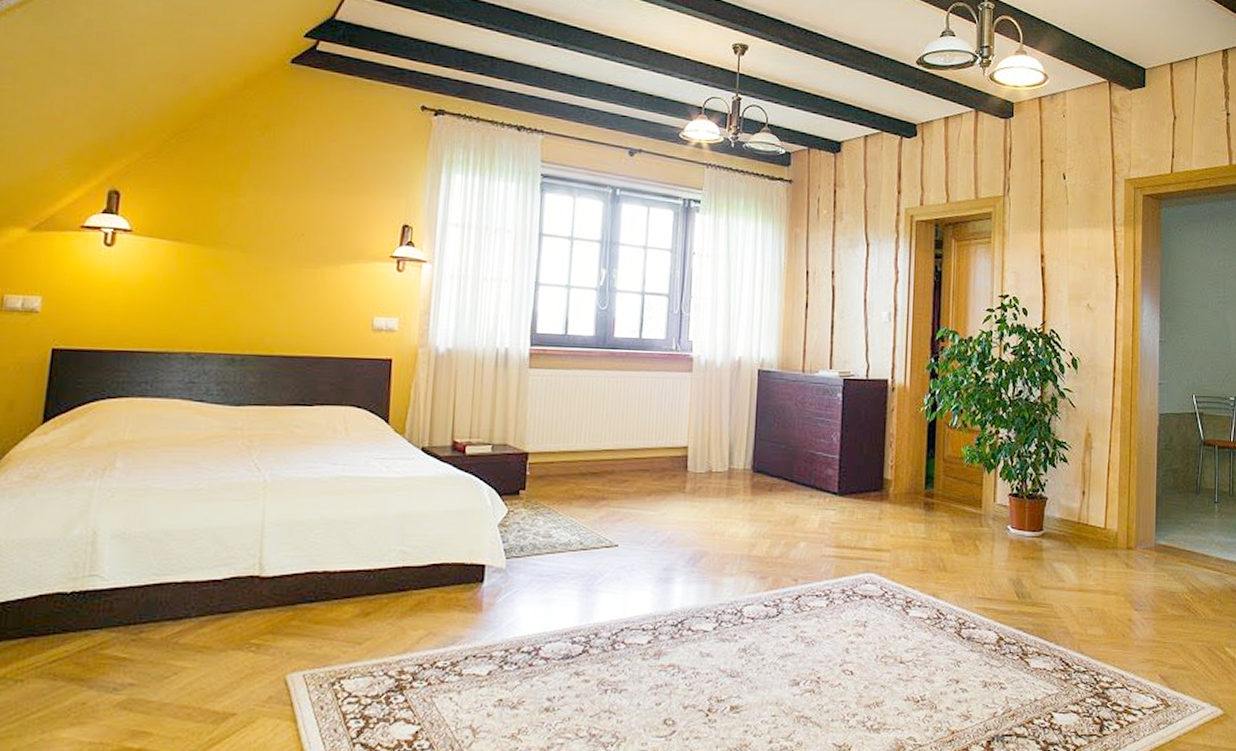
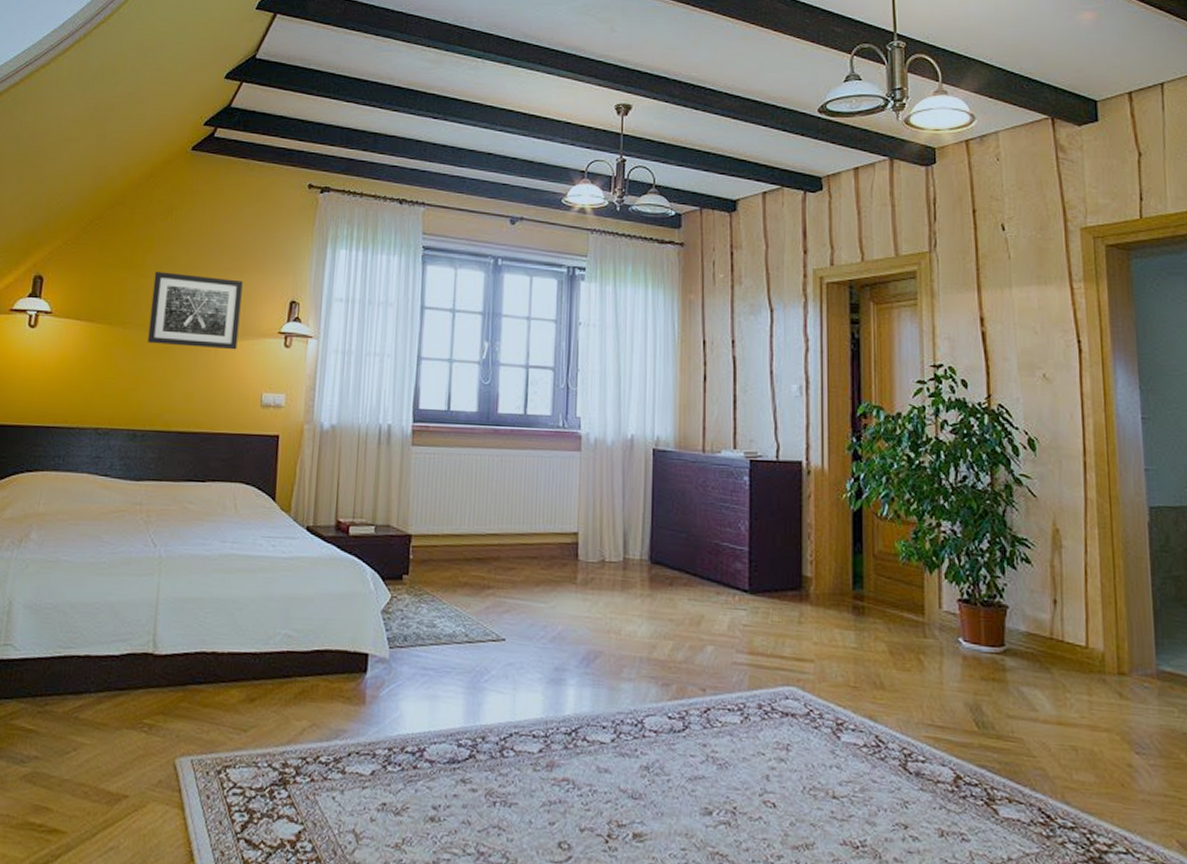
wall art: none [245,191,351,274] -> present [147,272,243,350]

